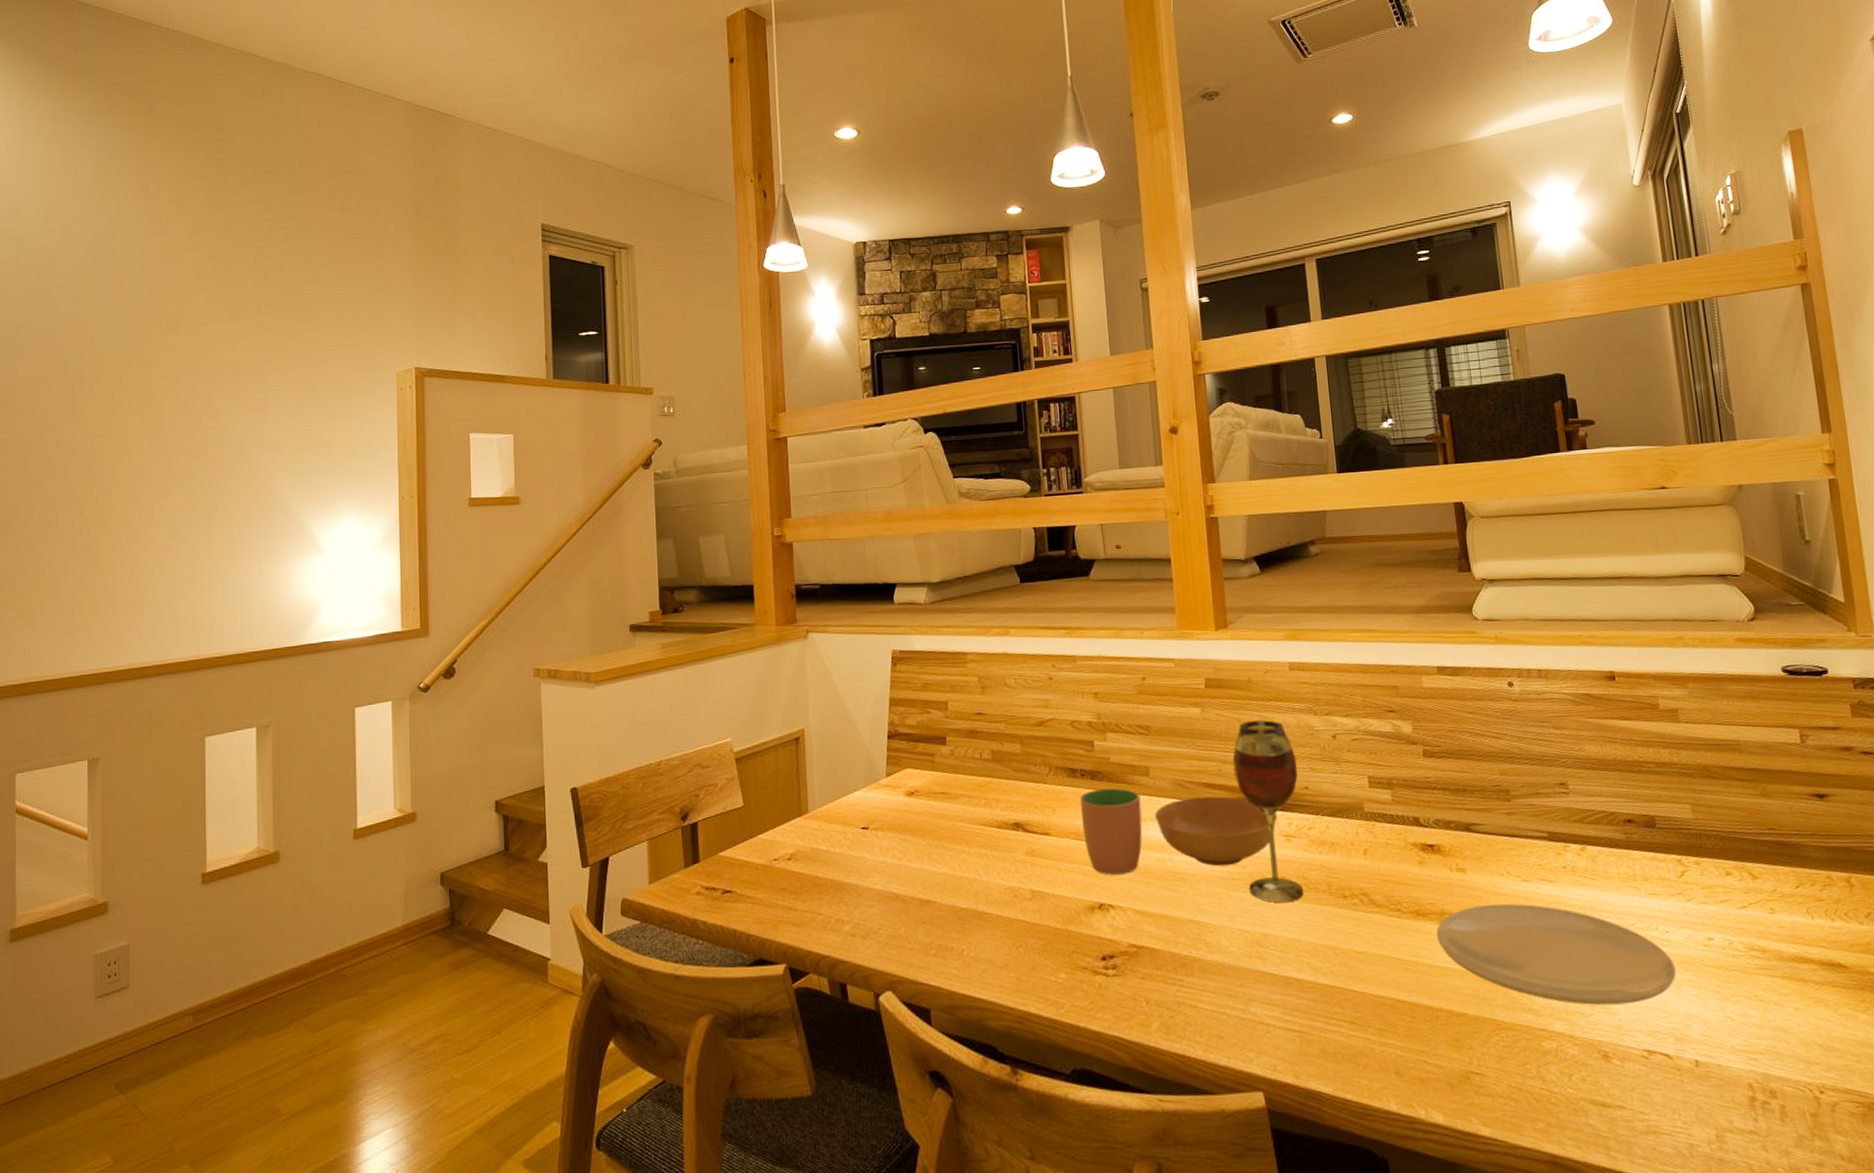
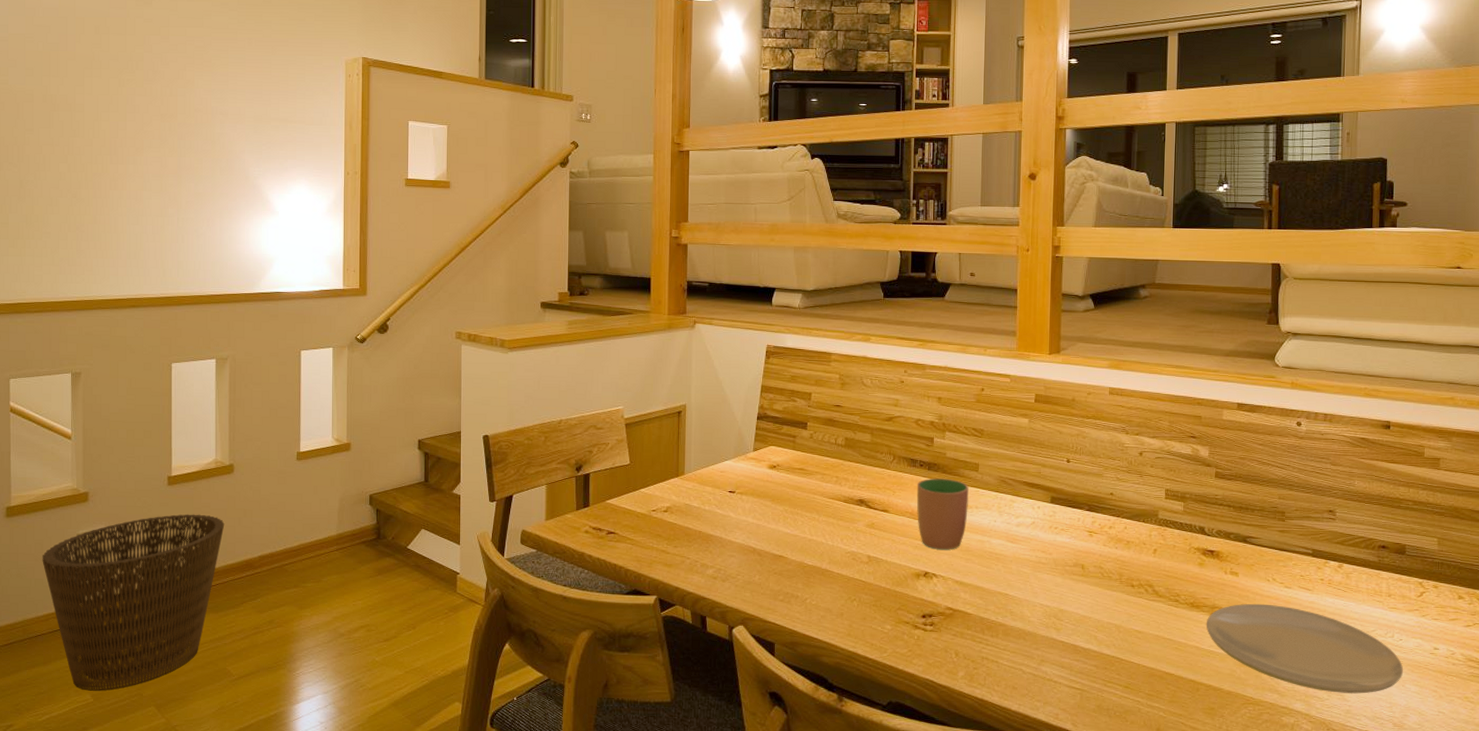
basket: none [52,916,270,1152] -> present [42,514,225,691]
bowl: present [1154,796,1278,867] -> none [979,493,1084,552]
wineglass: present [1232,720,1304,903] -> none [1051,434,1106,585]

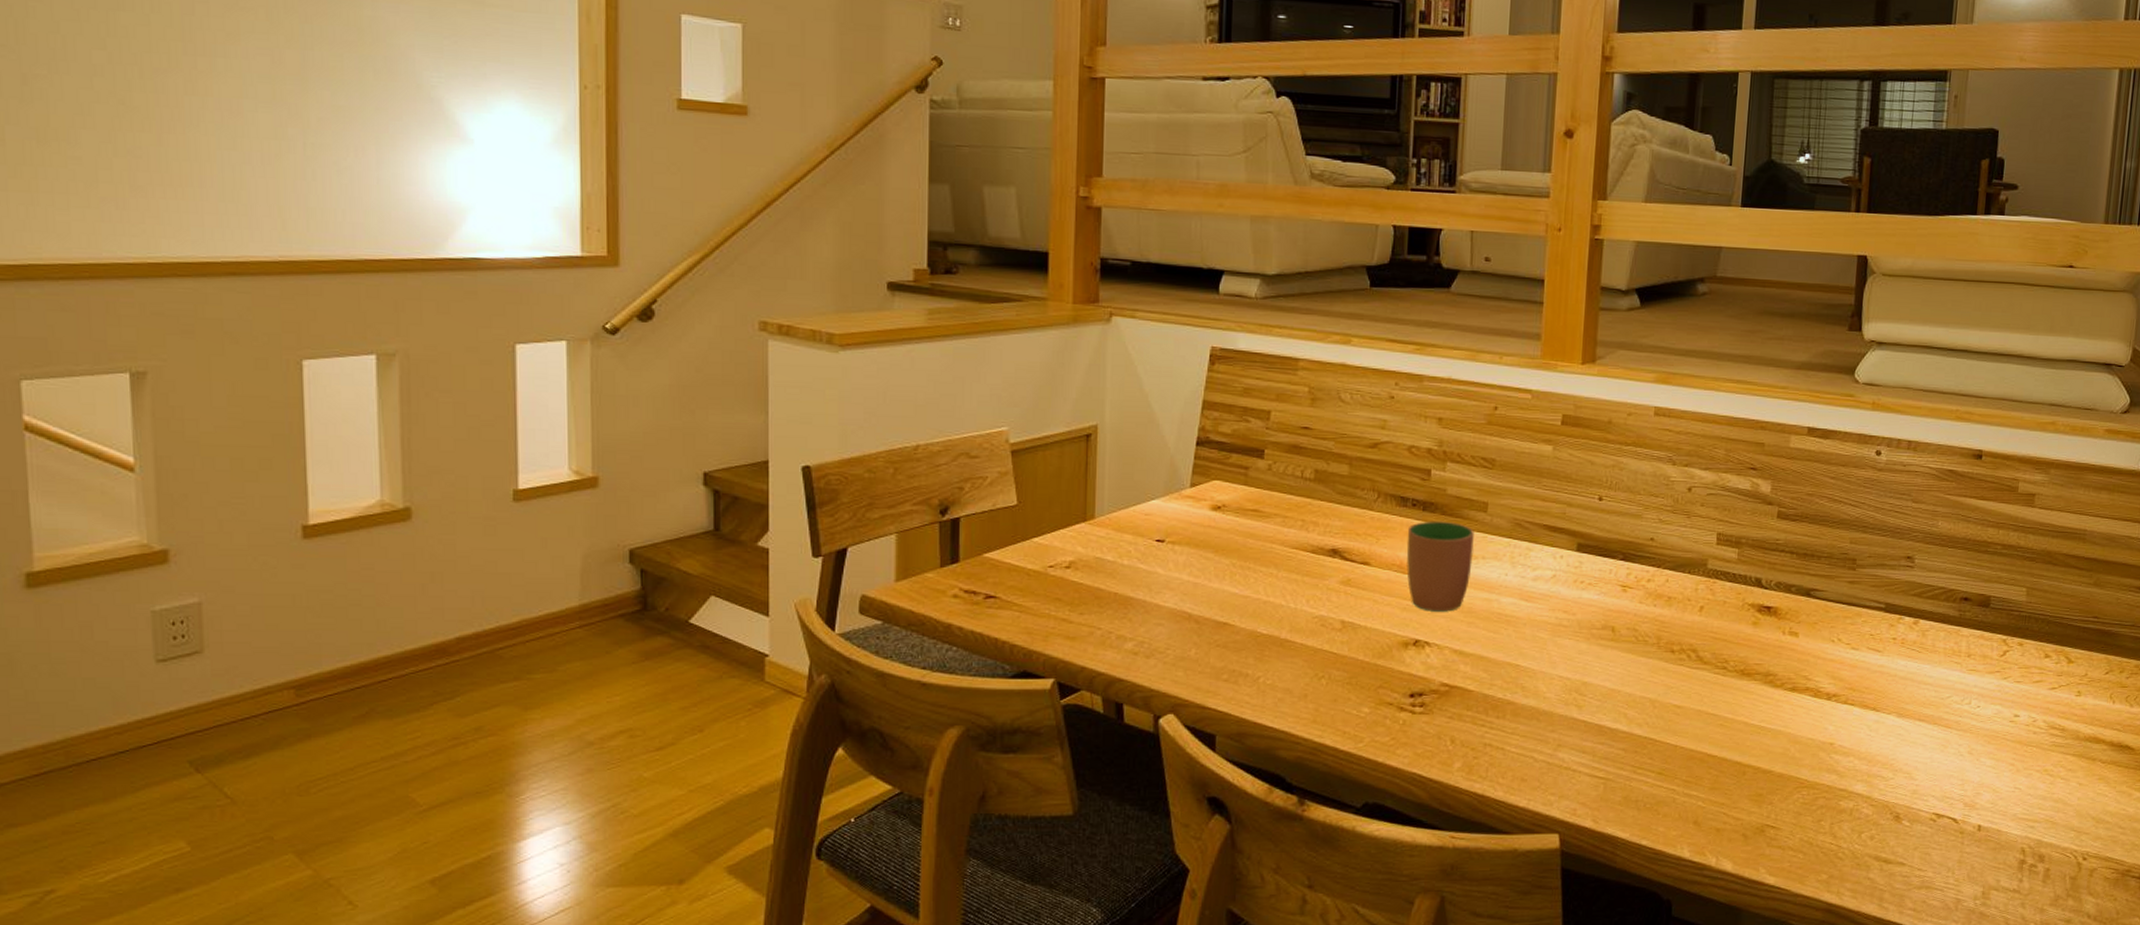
basket: present [42,514,225,691] -> none [92,579,400,836]
plate: present [1206,603,1404,694] -> none [1757,669,1980,771]

